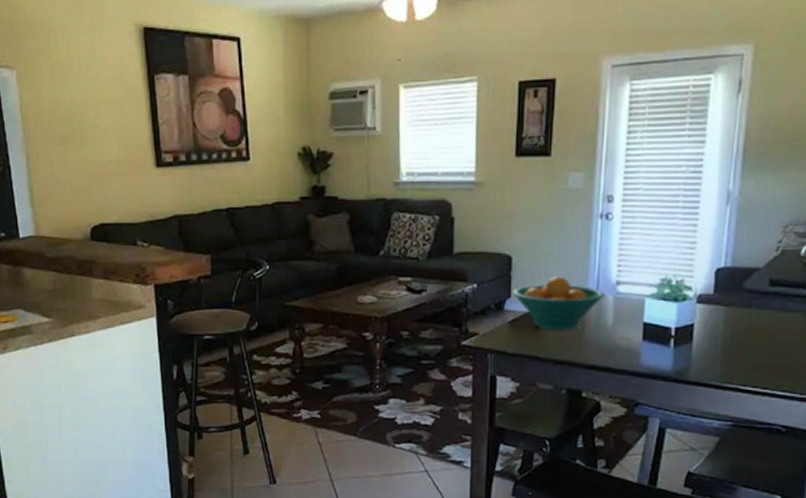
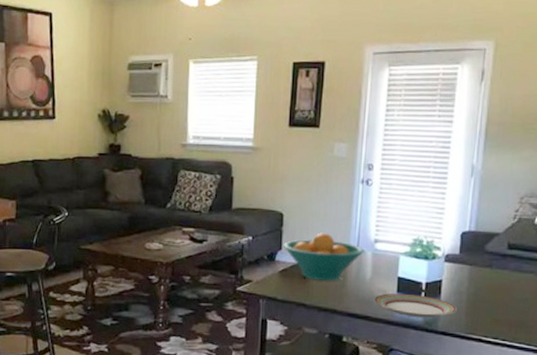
plate: none [616,340,711,368] -> present [374,293,457,318]

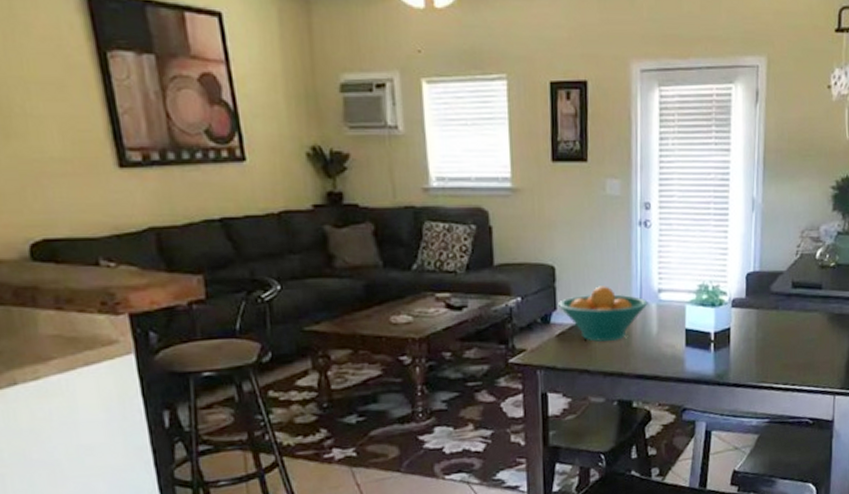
plate: present [374,293,457,318] -> none [662,346,747,372]

